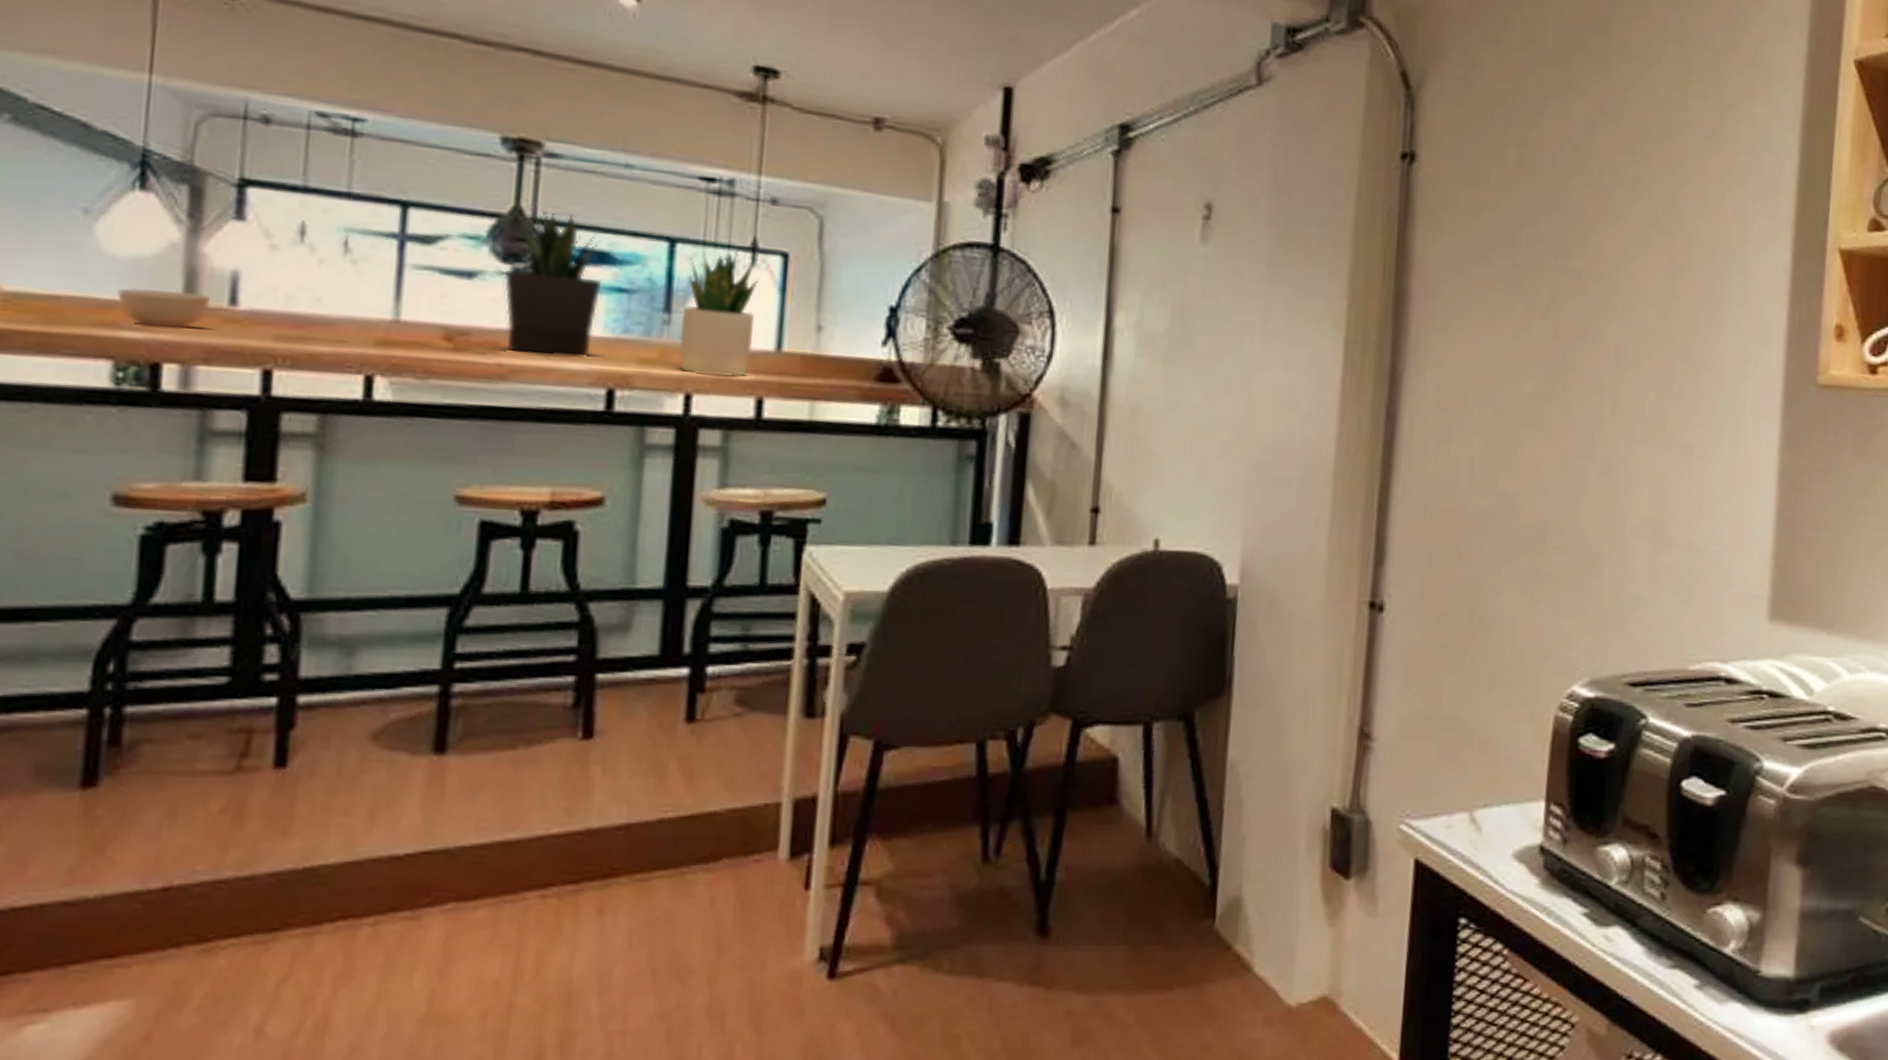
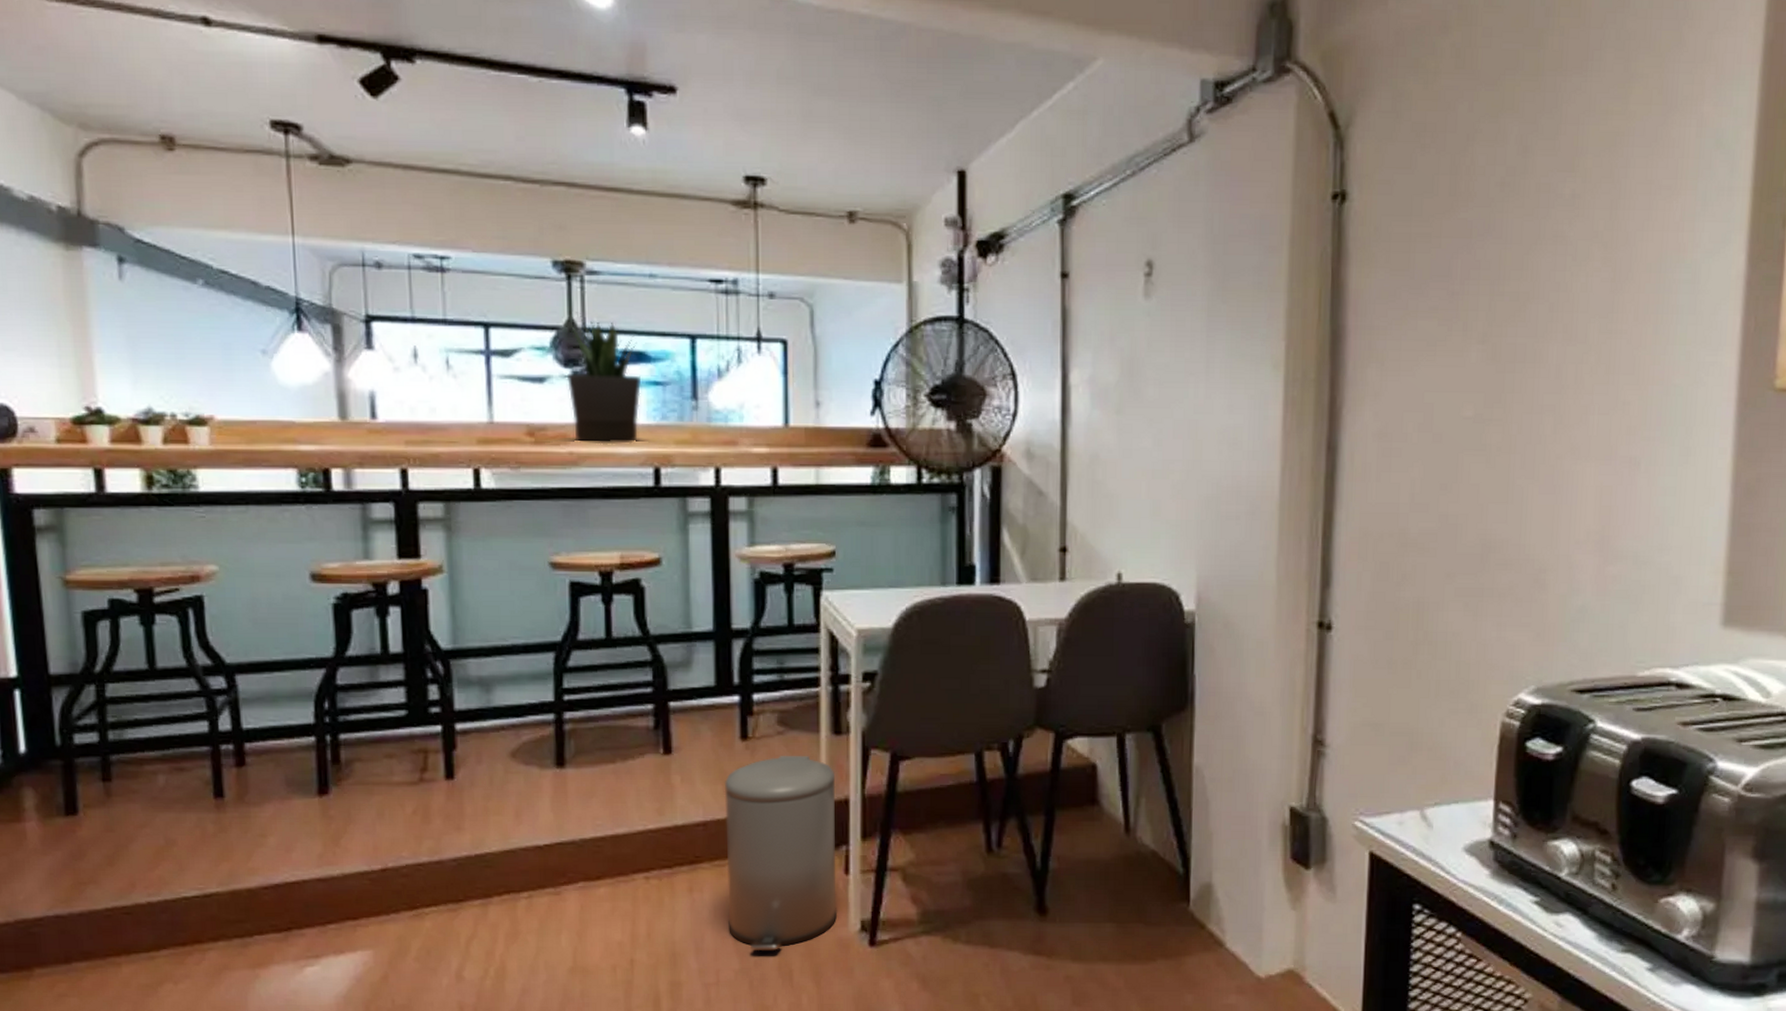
bowl: present [118,288,210,331] -> none [293,410,357,442]
pedal bin: none [646,742,802,988] -> present [724,755,838,950]
planter: present [679,251,759,377] -> none [706,342,765,452]

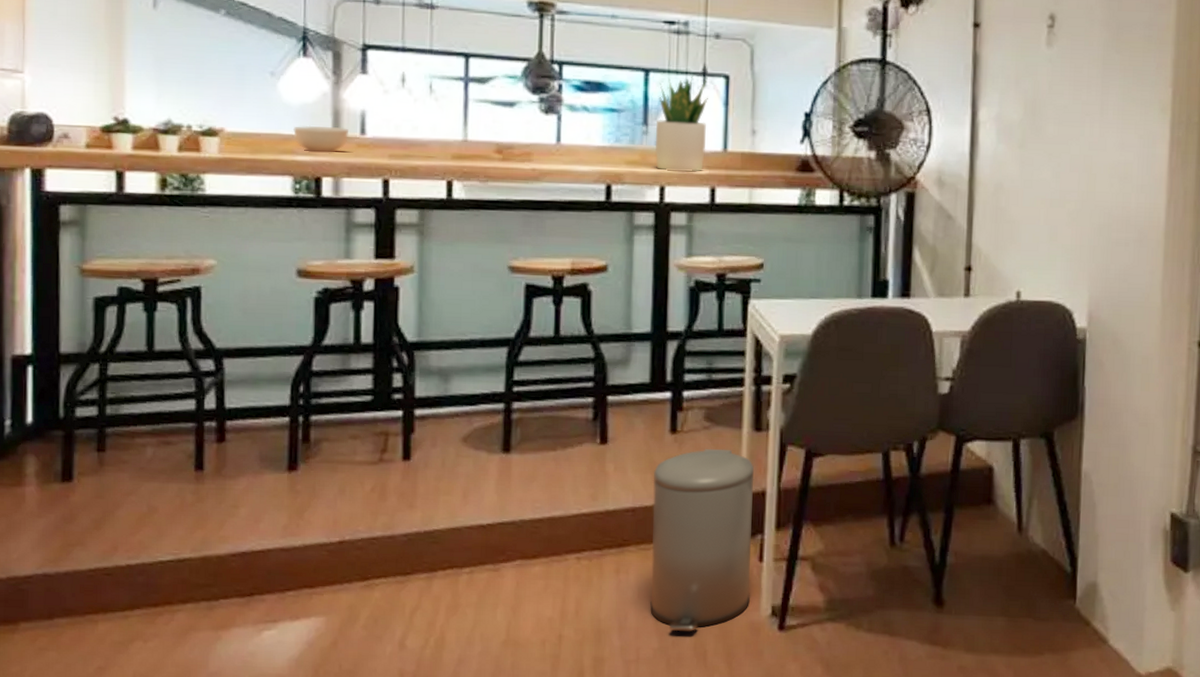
bowl: none [293,410,357,442] -> present [293,125,348,154]
planter: present [566,313,642,445] -> none [533,47,600,163]
planter: none [706,342,765,452] -> present [655,76,708,173]

